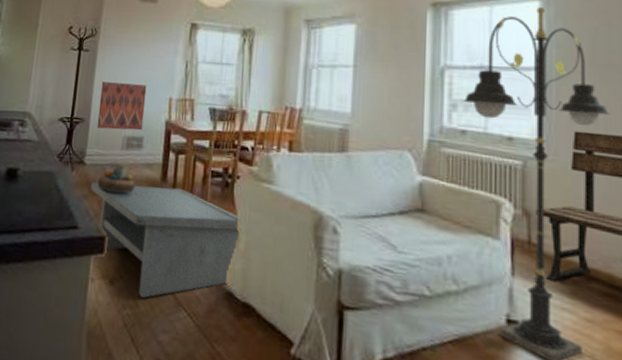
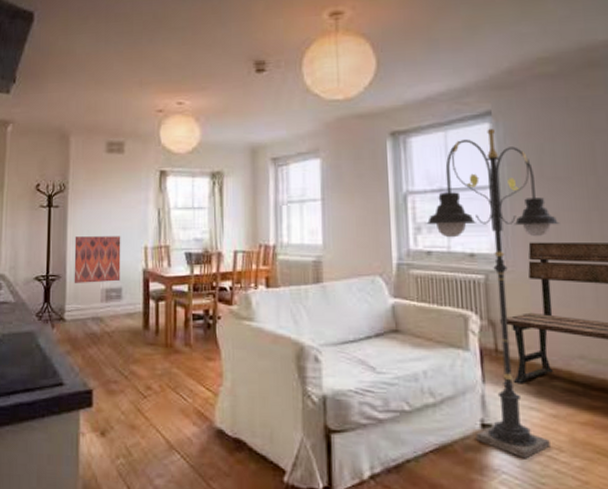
coffee table: present [90,182,241,299] -> none [72,334,226,446]
decorative bowl: present [97,166,135,194] -> none [80,319,117,345]

